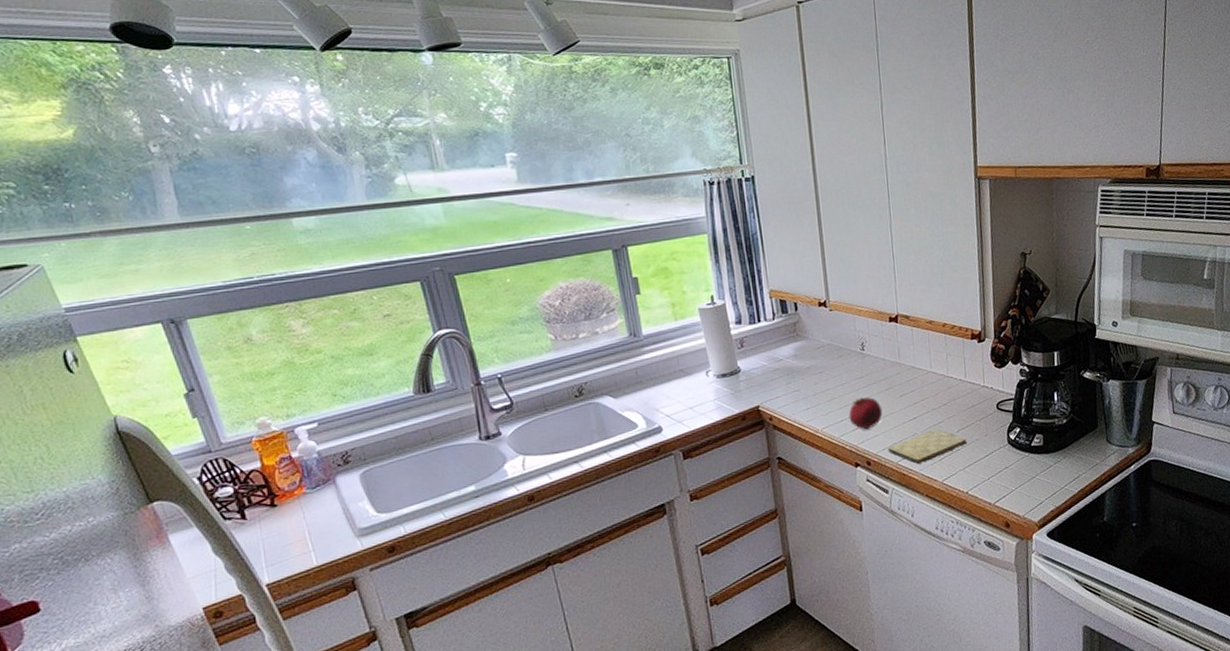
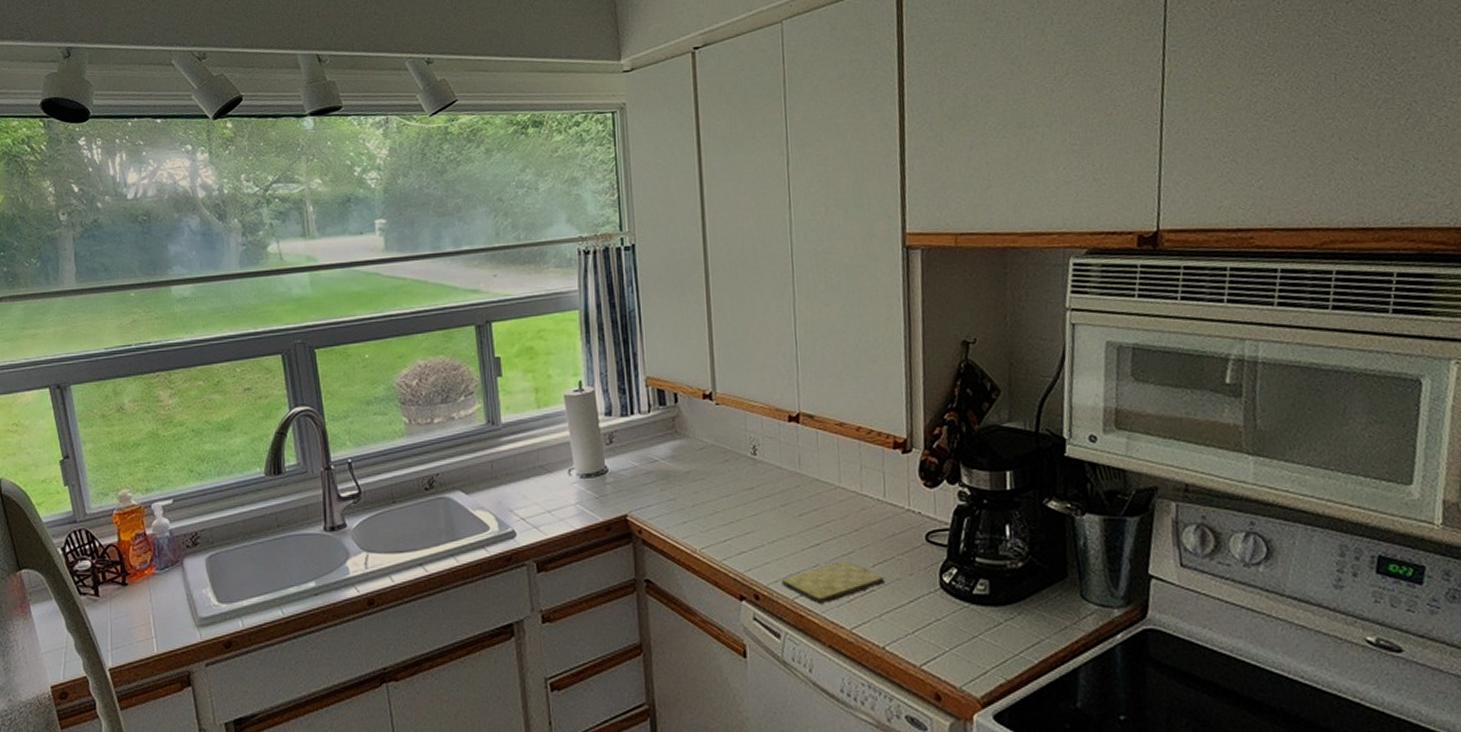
fruit: present [848,397,883,430] -> none [734,513,777,554]

